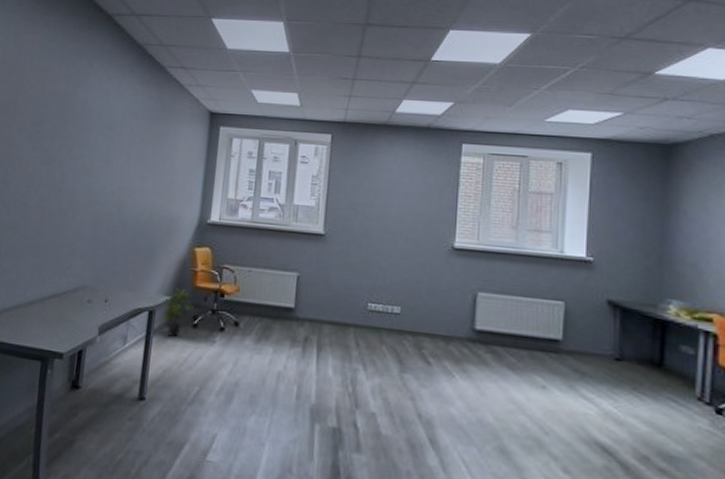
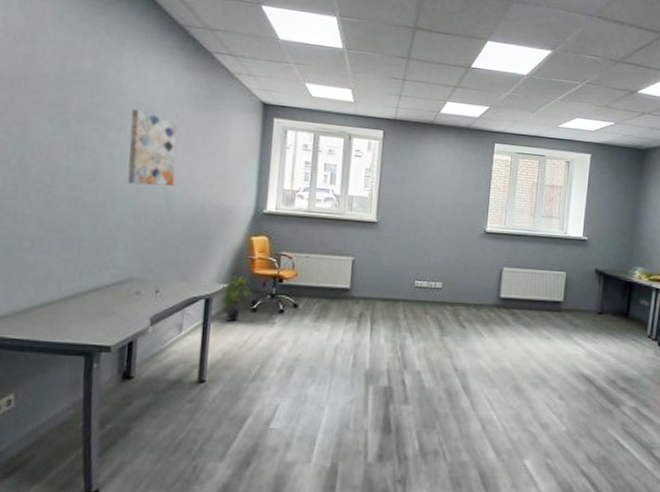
wall art: none [87,124,133,196] -> present [127,108,178,186]

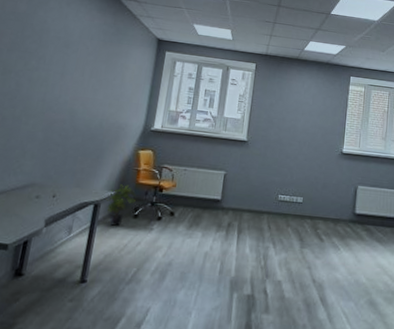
wall art: present [127,108,178,186] -> none [41,41,88,105]

